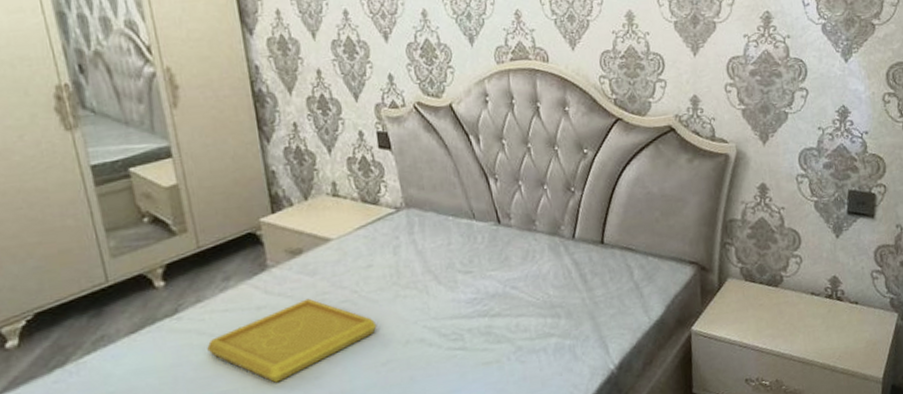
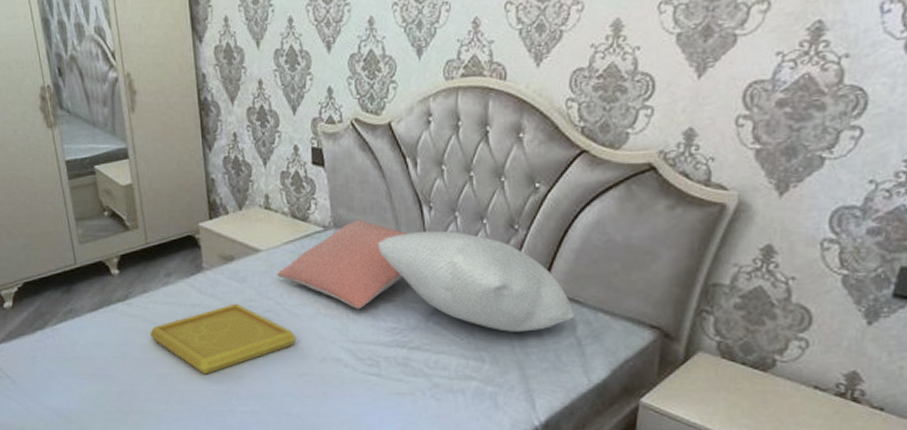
pillow: none [350,197,479,286] -> present [277,219,409,309]
pillow: none [450,199,630,286] -> present [378,230,574,332]

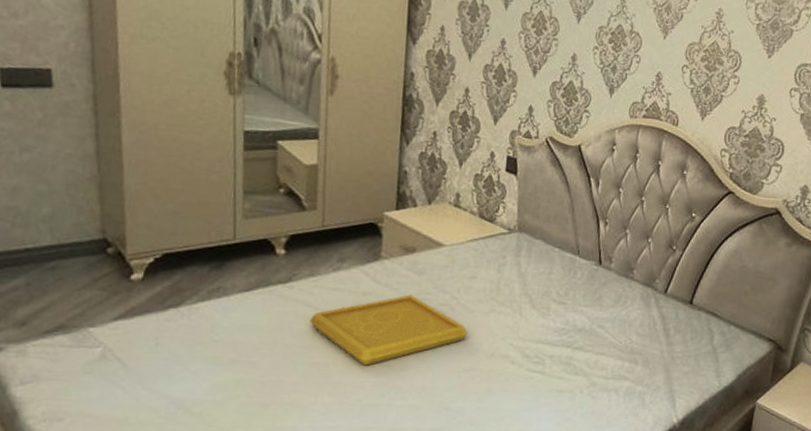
pillow: present [277,219,409,309] -> none [457,226,586,309]
pillow: present [378,230,574,332] -> none [556,242,713,339]

